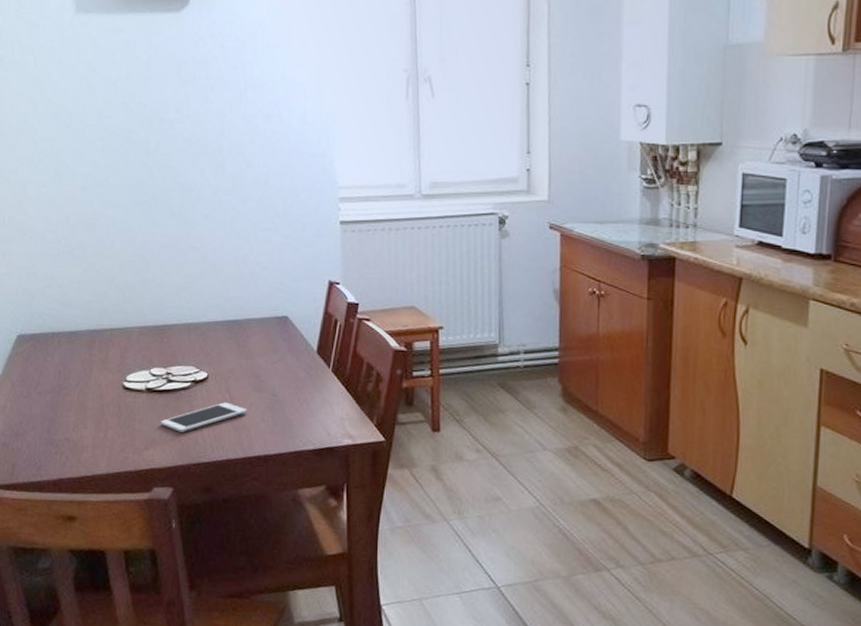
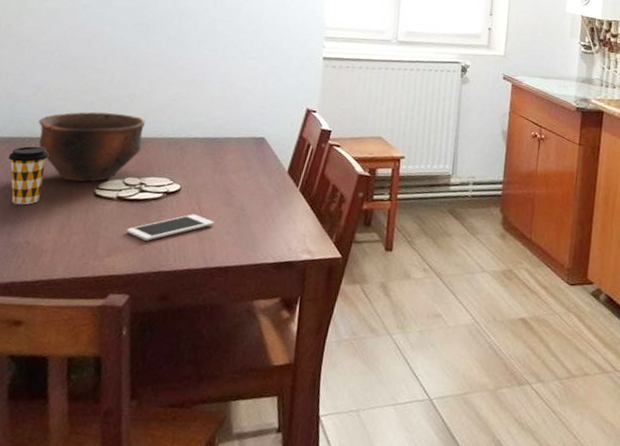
coffee cup: none [35,341,73,402] -> present [8,146,49,205]
bowl: none [57,300,163,376] -> present [38,111,146,182]

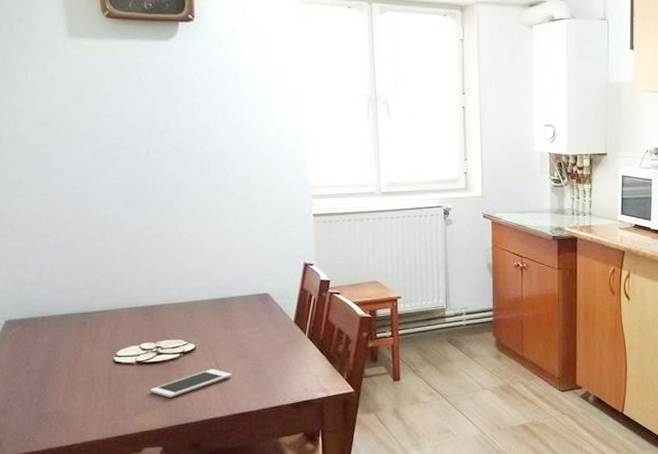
coffee cup: present [8,146,49,205] -> none [24,324,64,379]
bowl: present [38,111,146,182] -> none [48,285,153,352]

